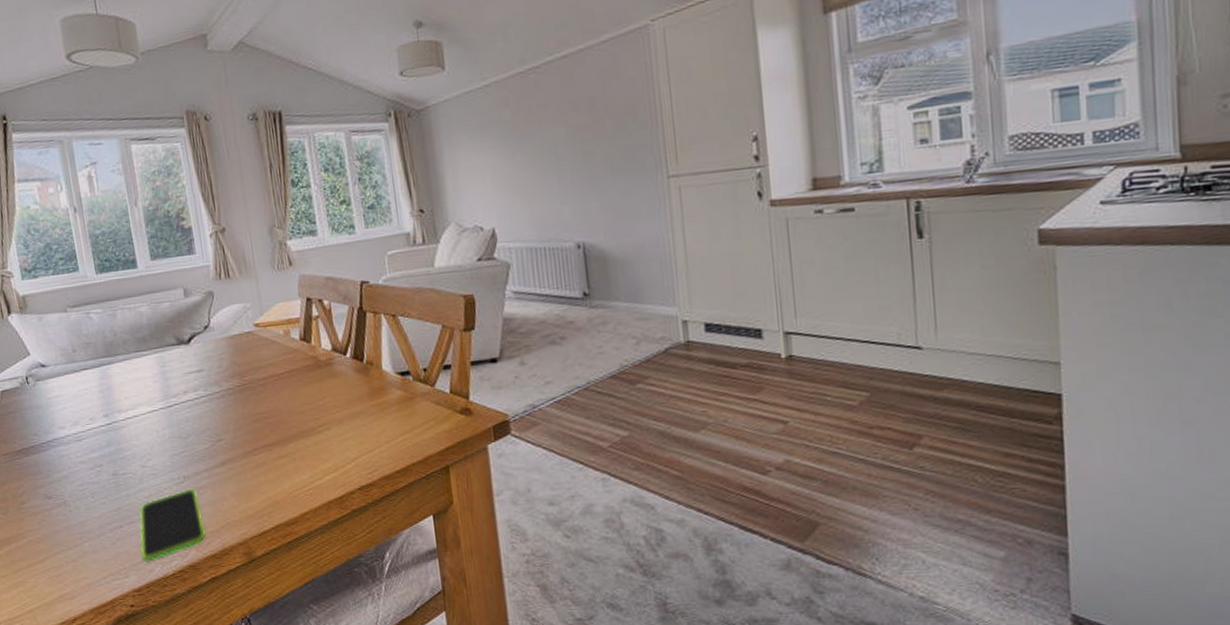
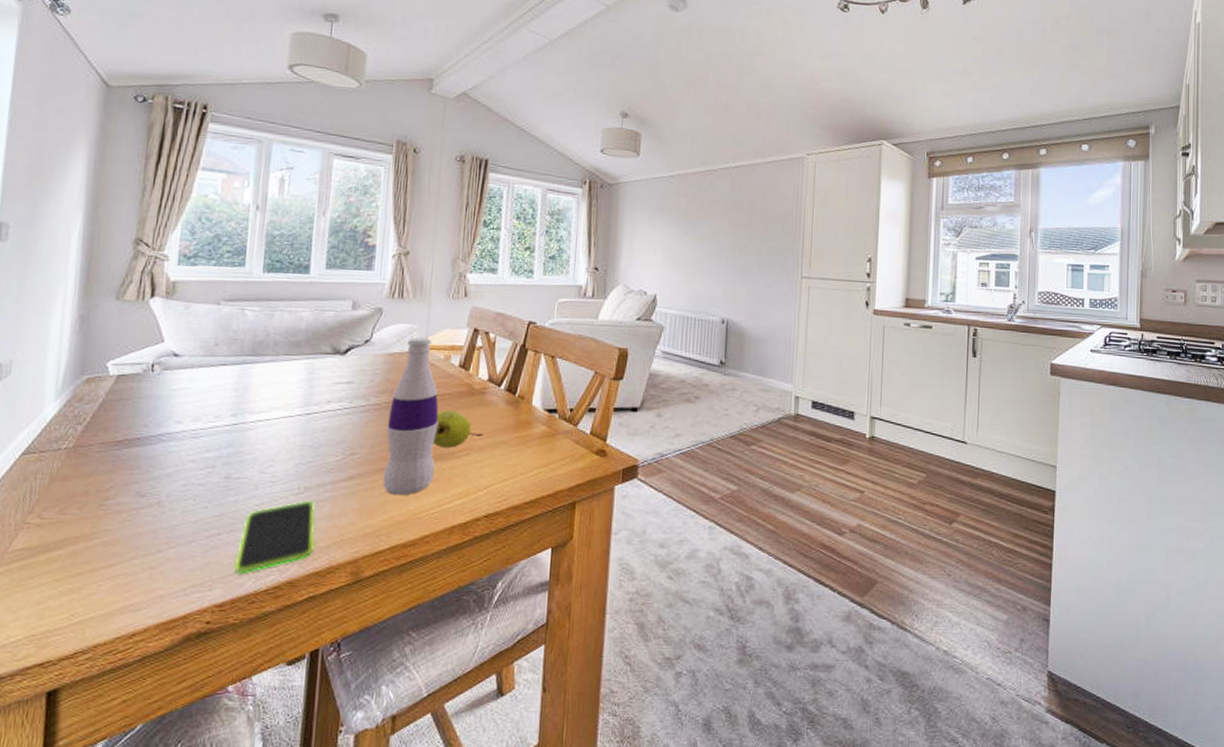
bottle: none [242,315,300,477] -> present [382,337,439,496]
fruit: none [288,386,339,425] -> present [432,410,483,448]

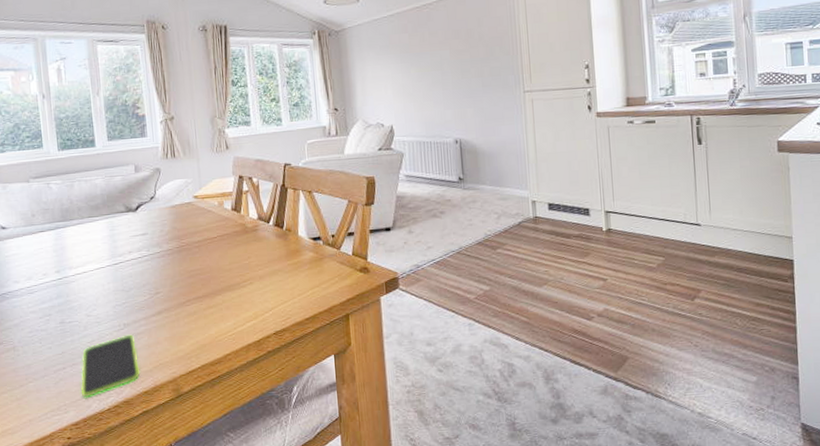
bottle: present [382,337,439,496] -> none [180,189,226,324]
fruit: present [432,410,483,448] -> none [219,248,261,280]

